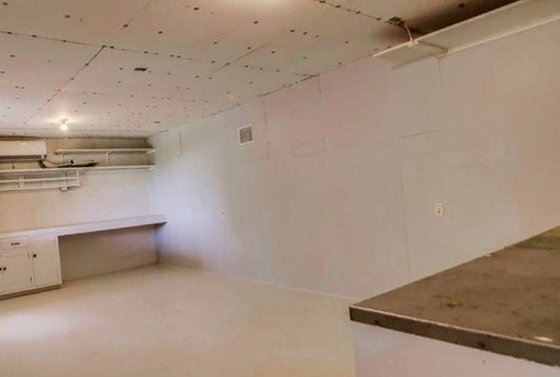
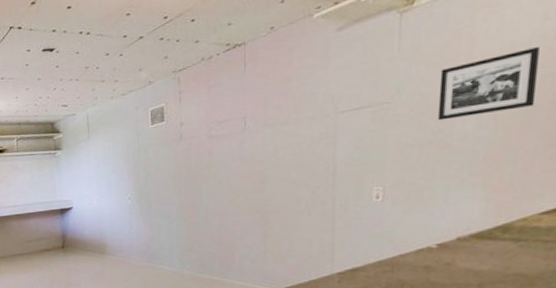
picture frame: none [474,92,544,147] -> present [437,47,540,121]

